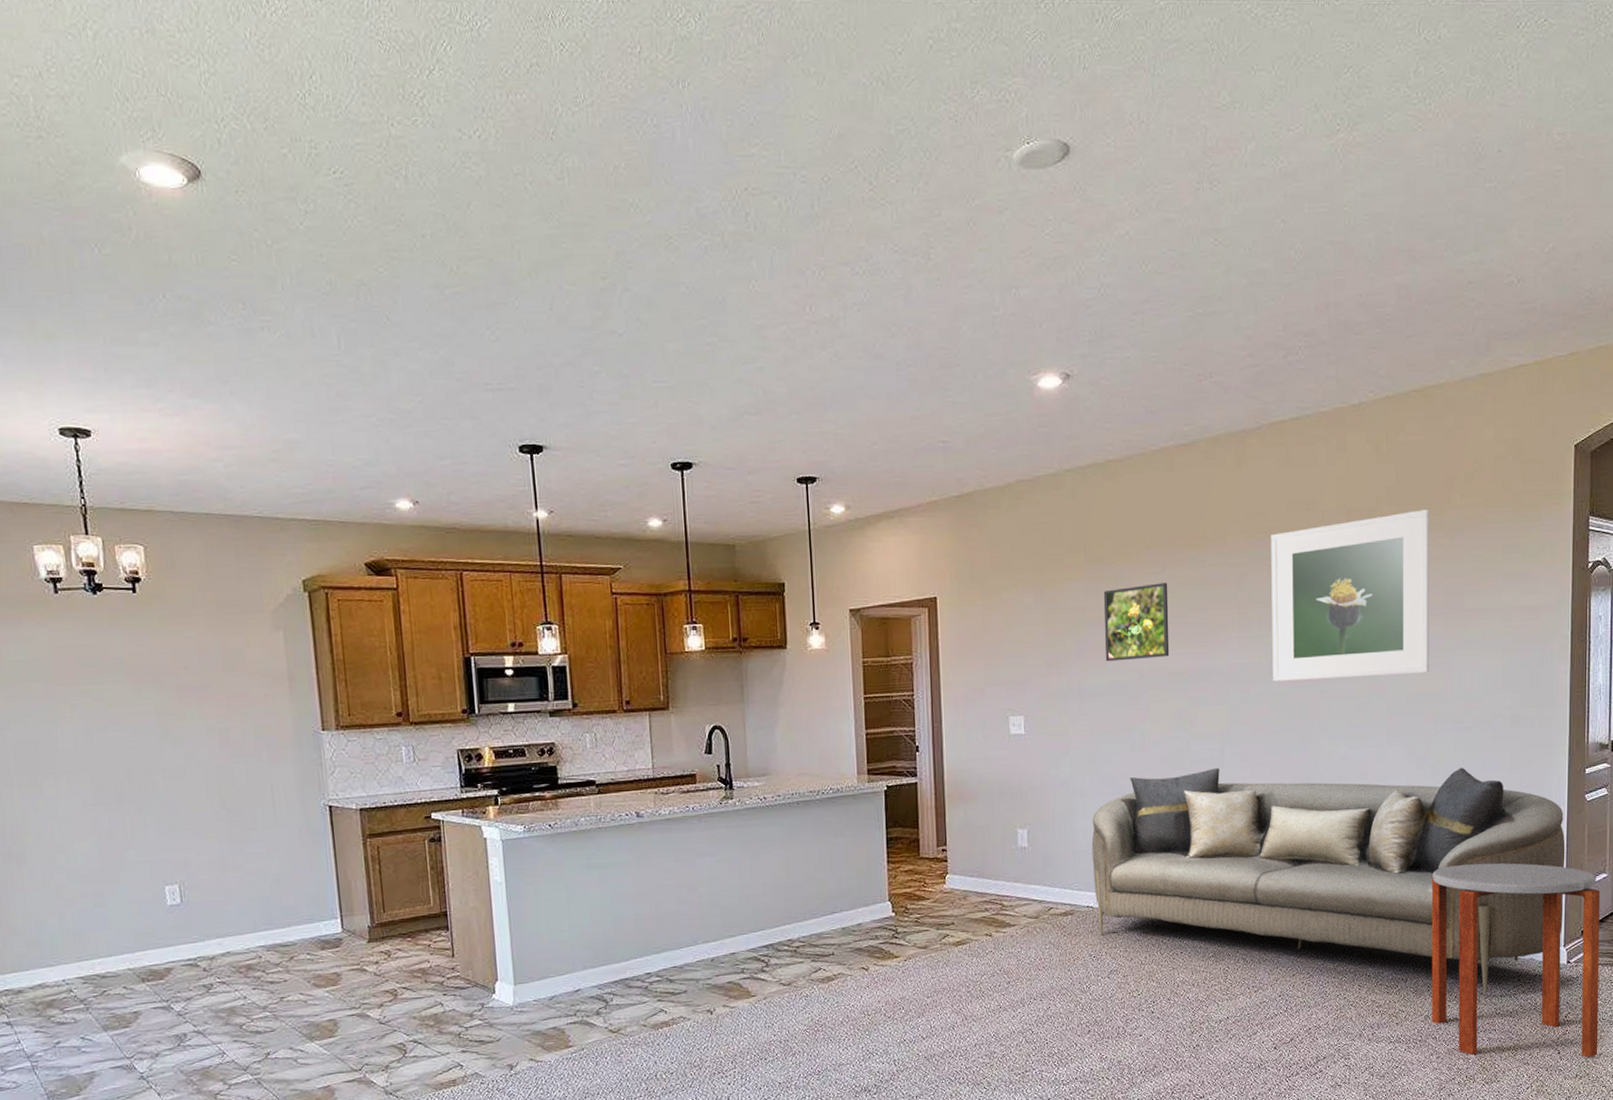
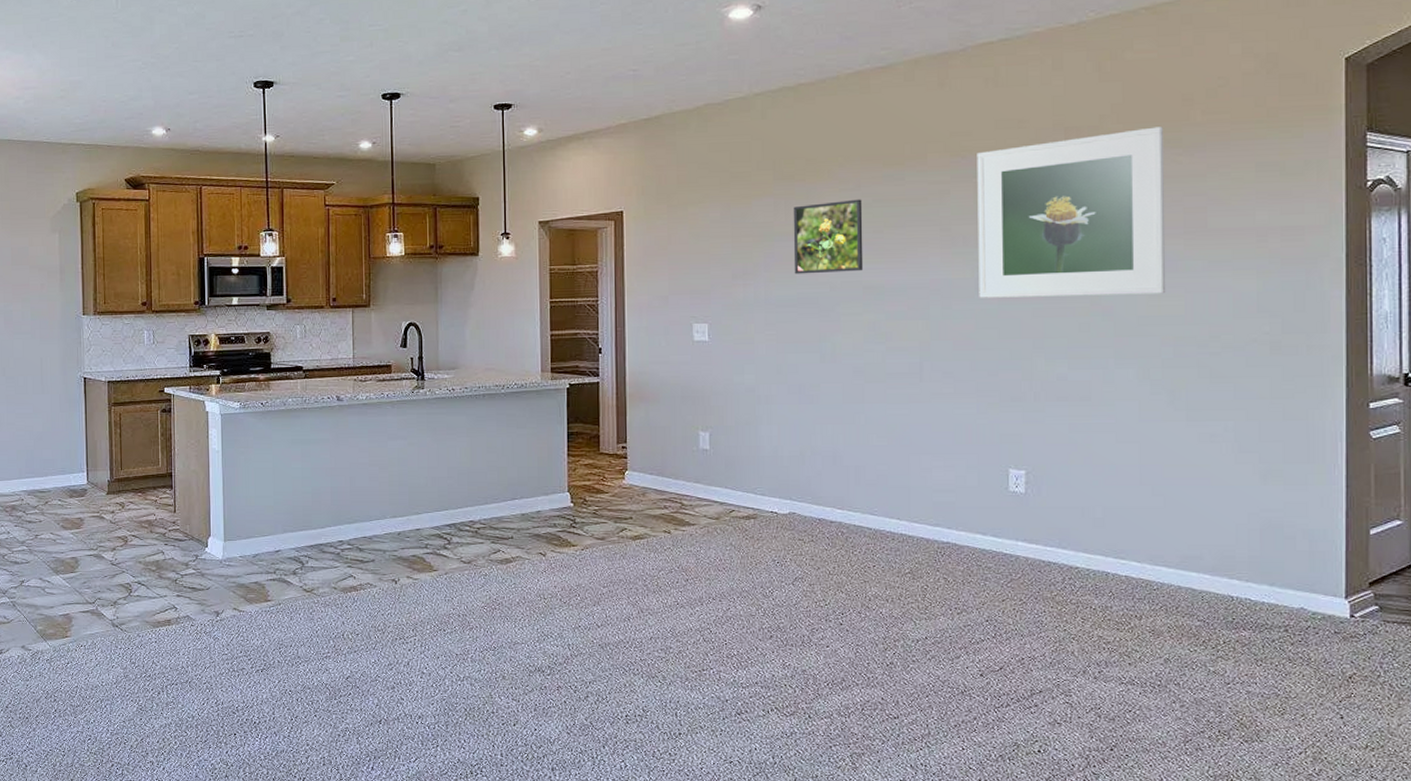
sofa: present [1091,767,1566,994] -> none [777,383,1345,642]
side table: present [1431,863,1600,1058] -> none [1171,499,1396,728]

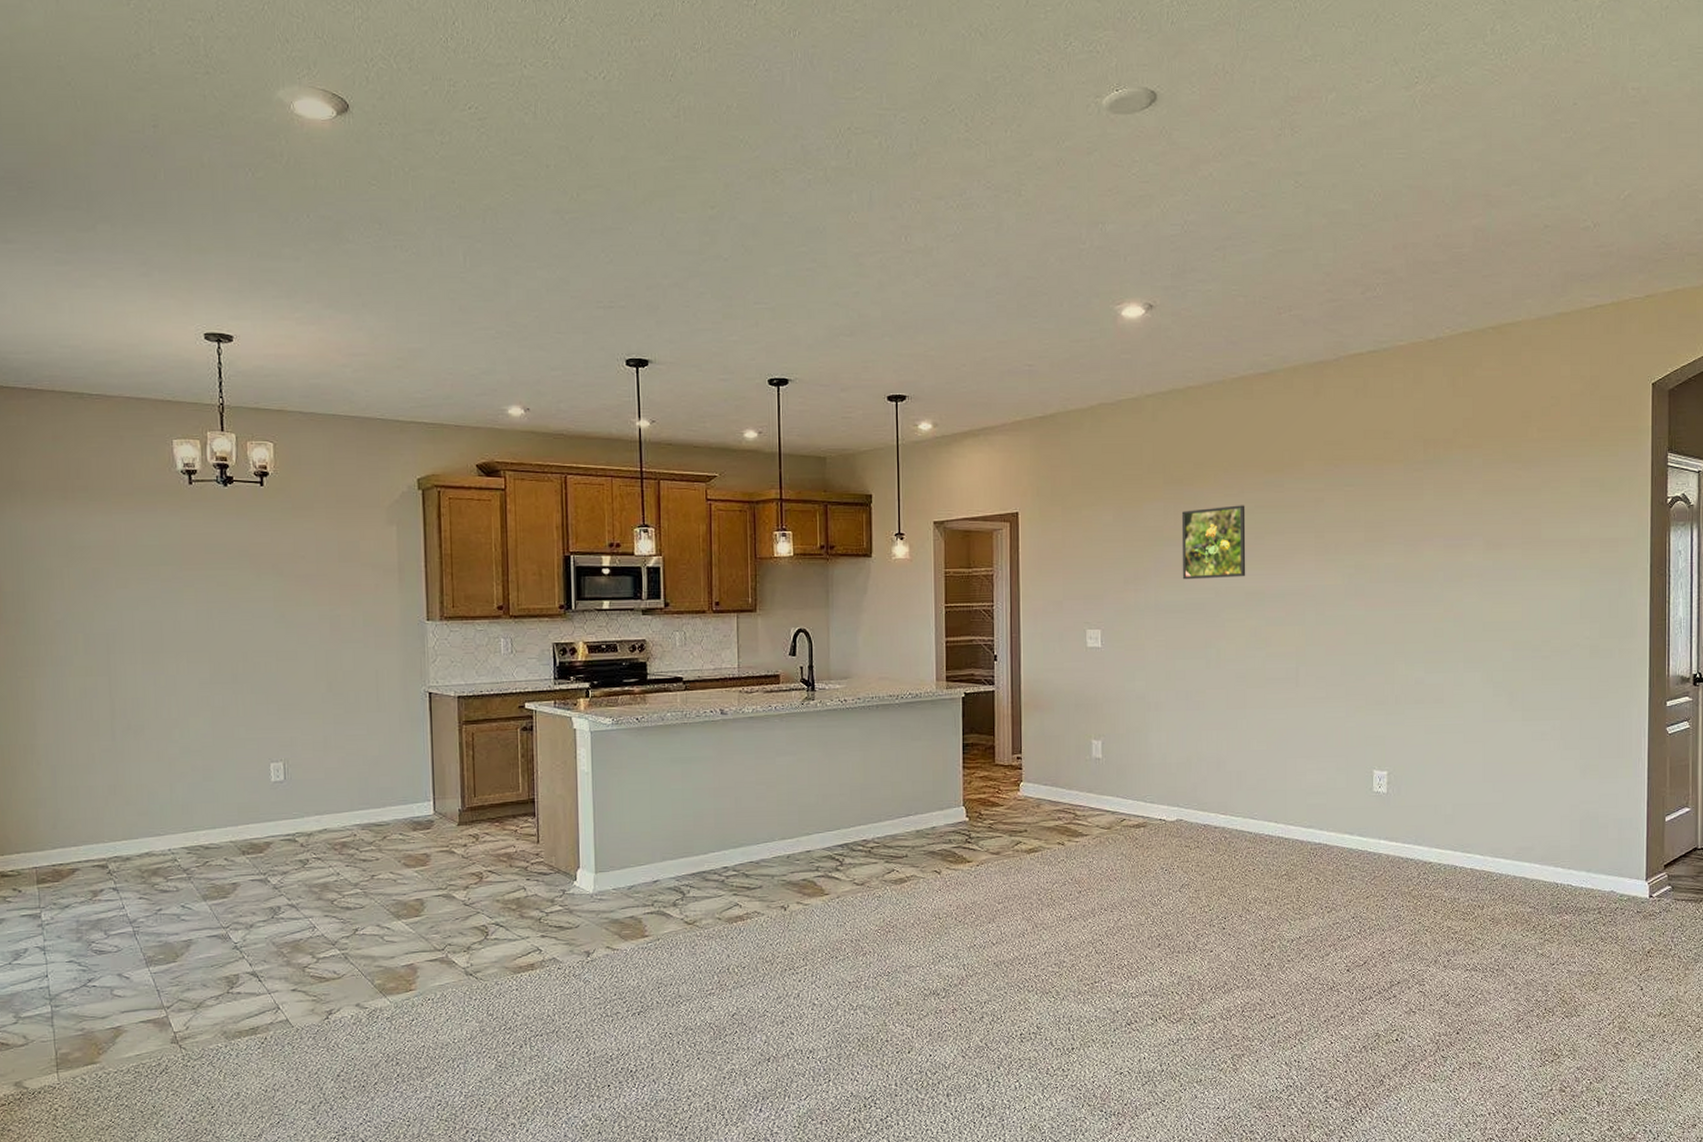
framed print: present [977,127,1166,298] -> none [1348,442,1507,604]

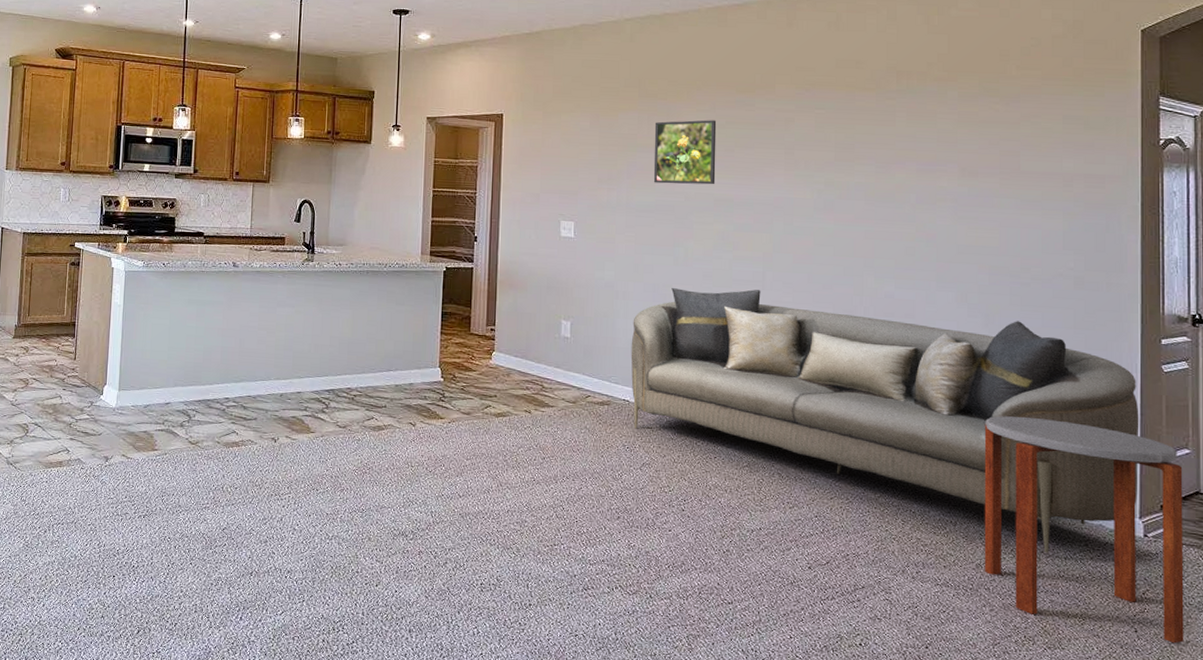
sofa: none [1165,687,1647,926] -> present [631,288,1140,554]
side table: none [1509,792,1683,996] -> present [984,416,1184,644]

